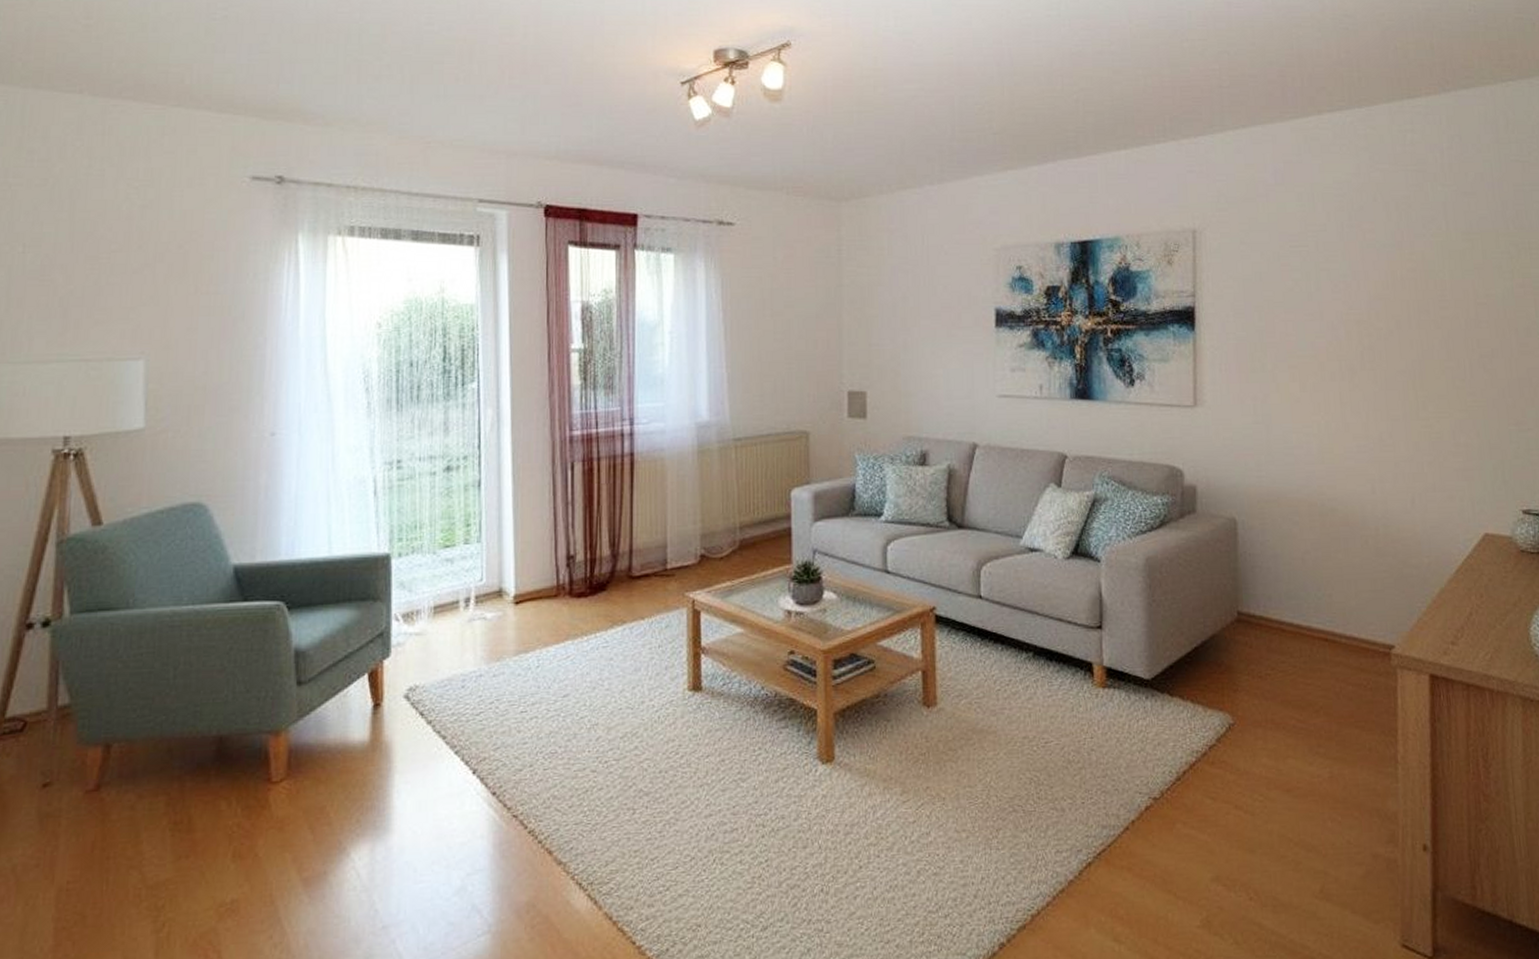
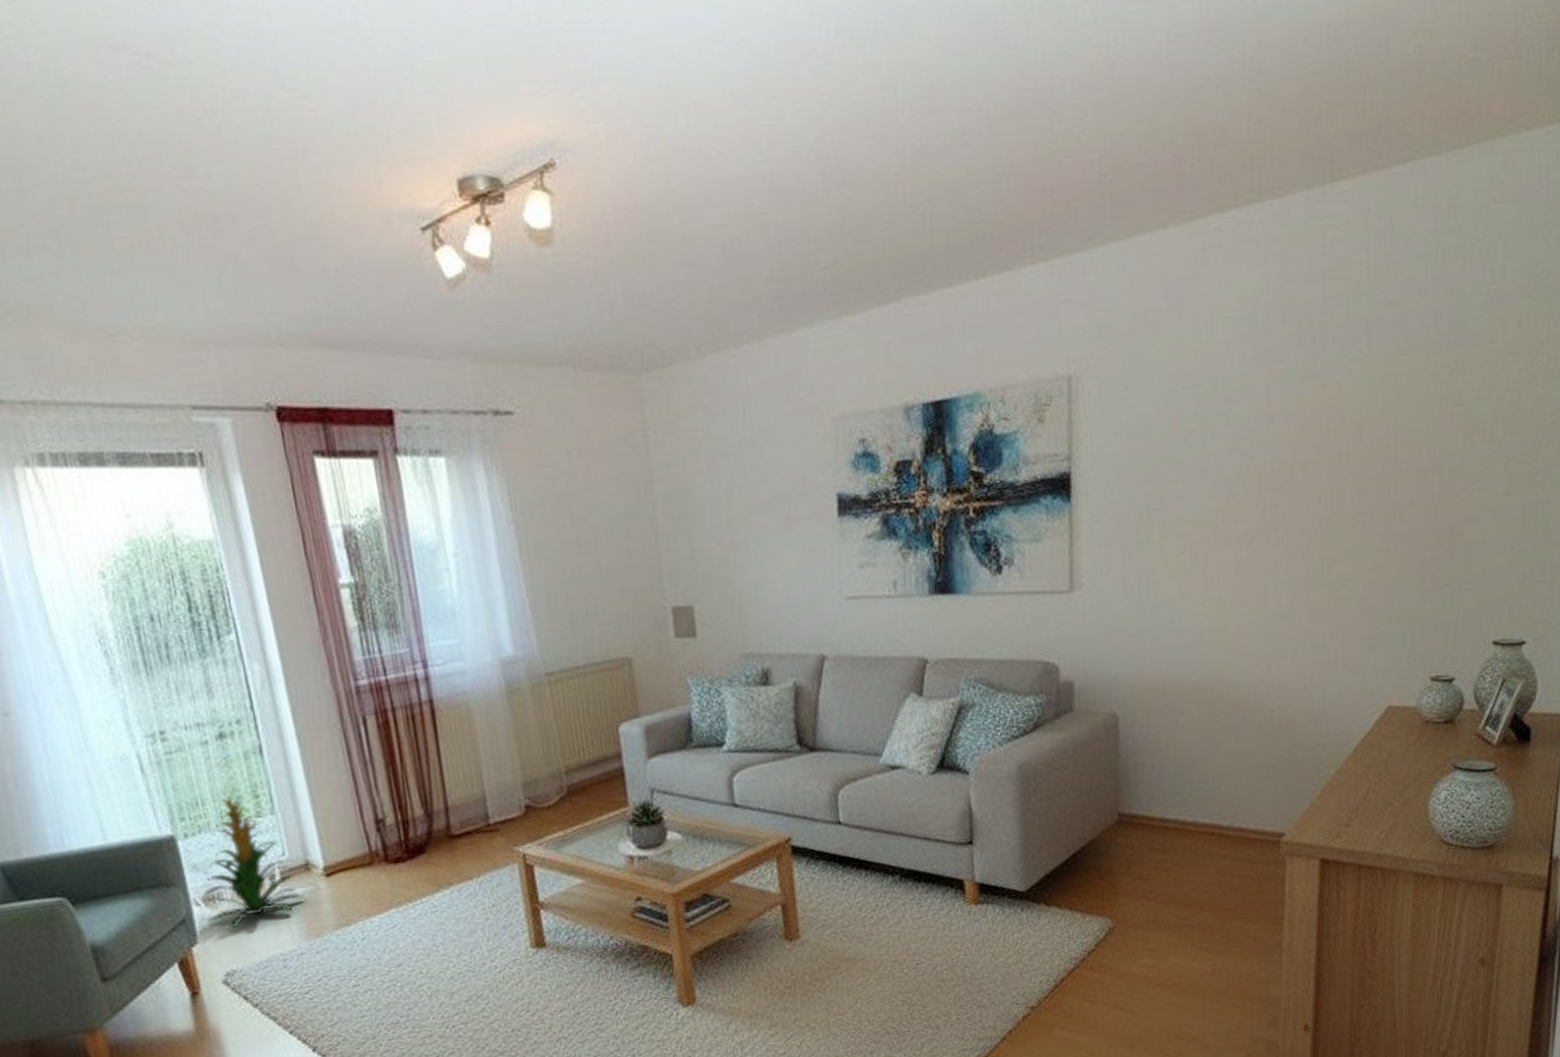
indoor plant: none [403,517,493,646] -> present [202,789,306,929]

